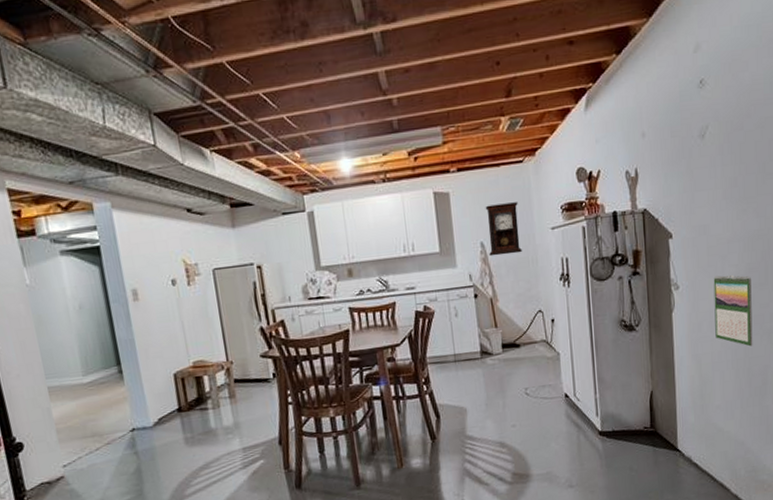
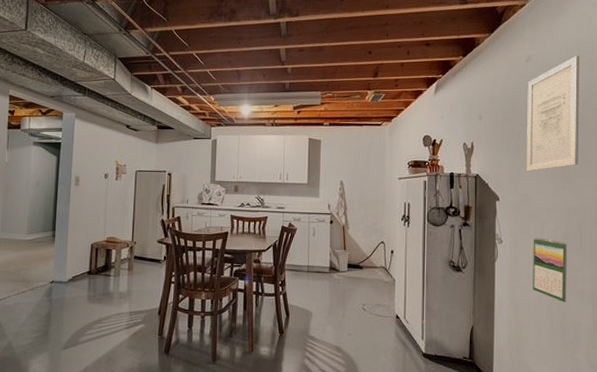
pendulum clock: present [485,202,522,257] -> none [346,154,374,194]
wall art: none [697,36,761,197] -> present [527,55,580,172]

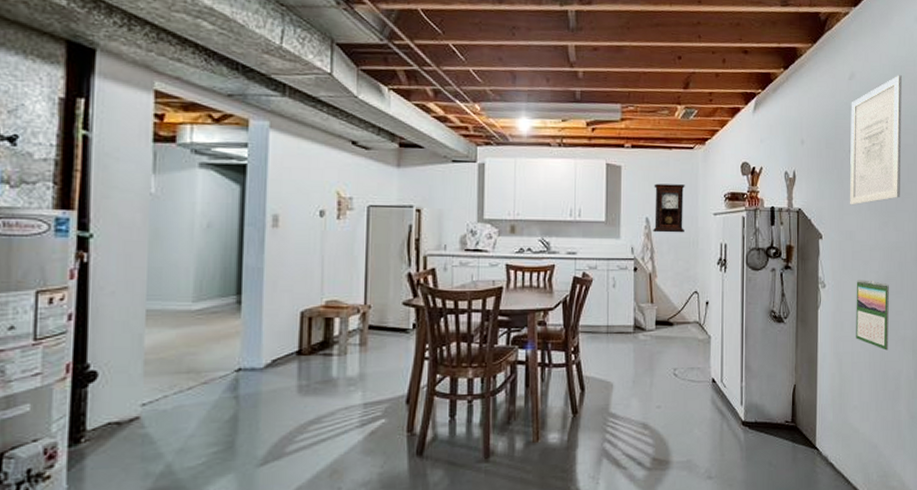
pendulum clock: none [346,154,374,194] -> present [653,183,685,233]

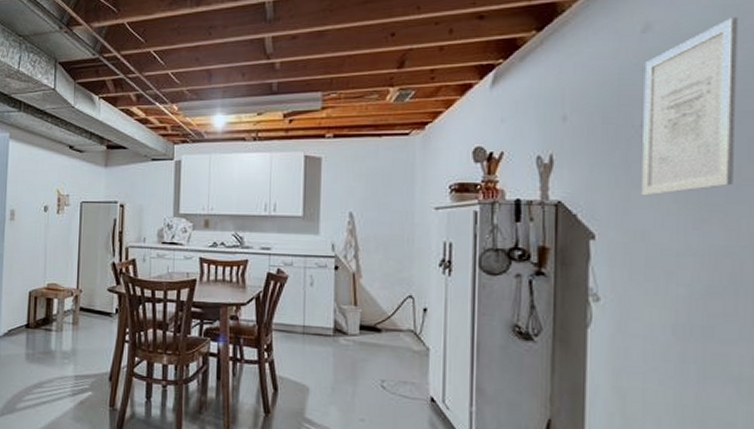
pendulum clock: present [653,183,685,233] -> none [358,175,398,230]
calendar: present [856,280,889,351] -> none [650,294,711,393]

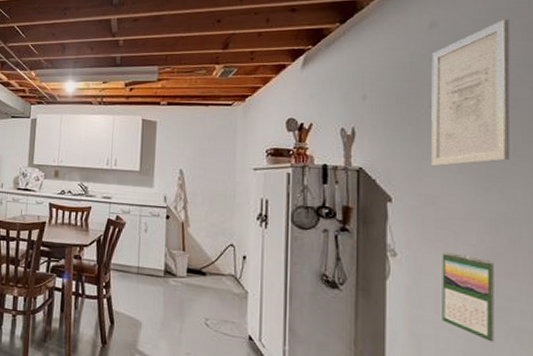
calendar: none [650,294,711,393] -> present [442,252,495,343]

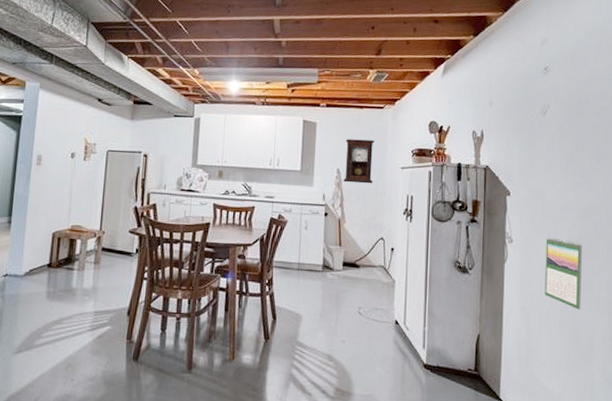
pendulum clock: none [187,138,222,186] -> present [343,139,374,184]
wall art: present [431,19,511,167] -> none [540,40,598,165]

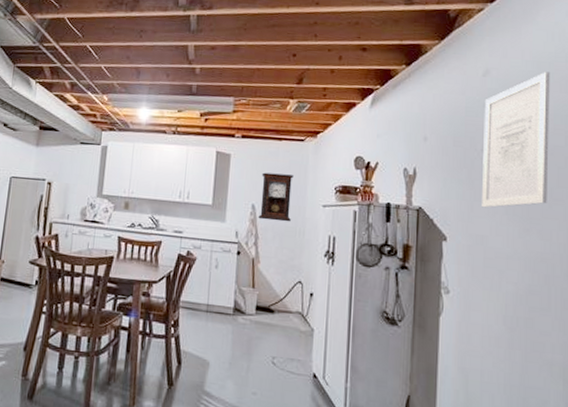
wall art: none [540,40,598,165] -> present [482,72,550,208]
calendar: present [545,237,582,310] -> none [487,289,531,375]

